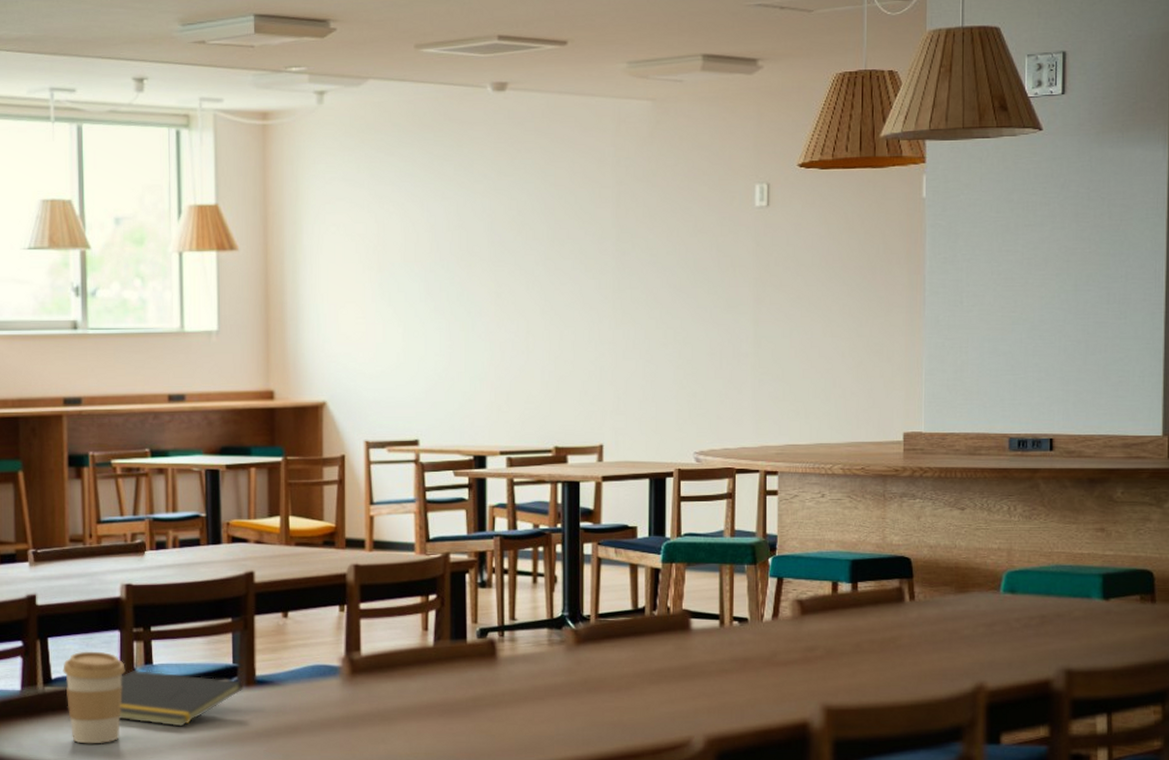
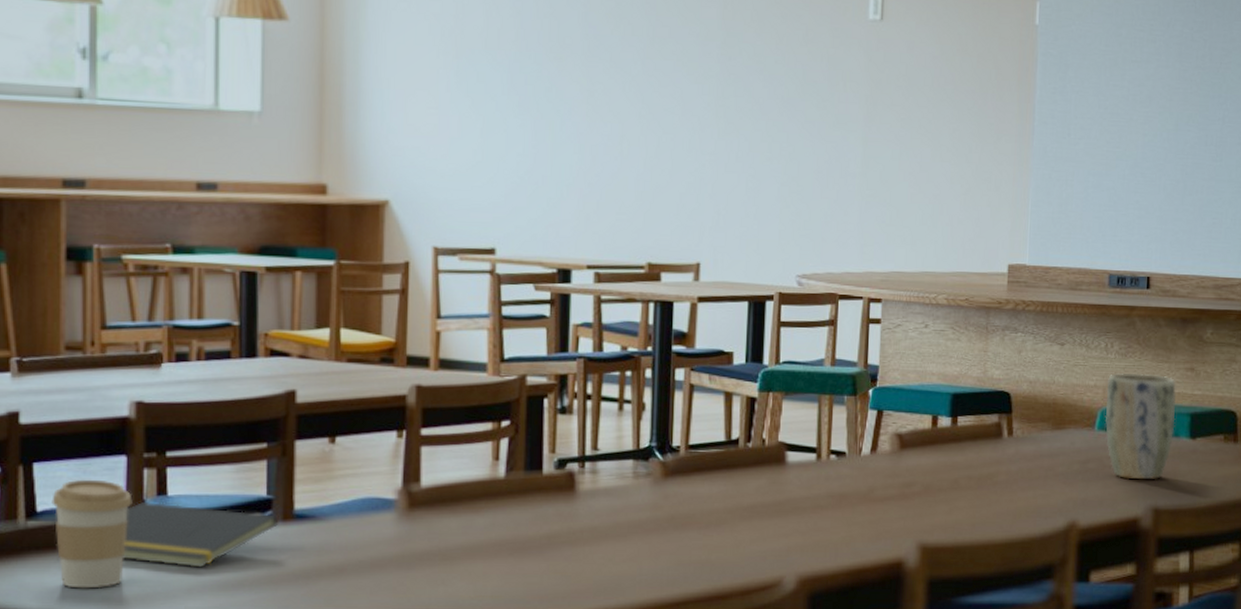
plant pot: none [1010,535,1087,642] -> present [1105,372,1177,480]

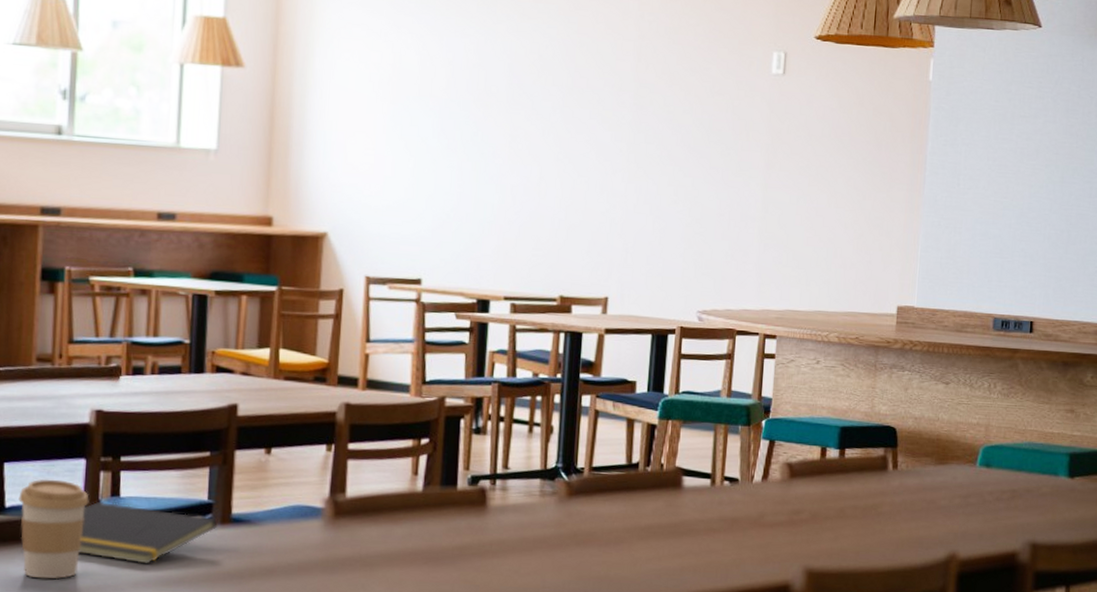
plant pot: present [1105,372,1177,480] -> none [986,412,1057,516]

